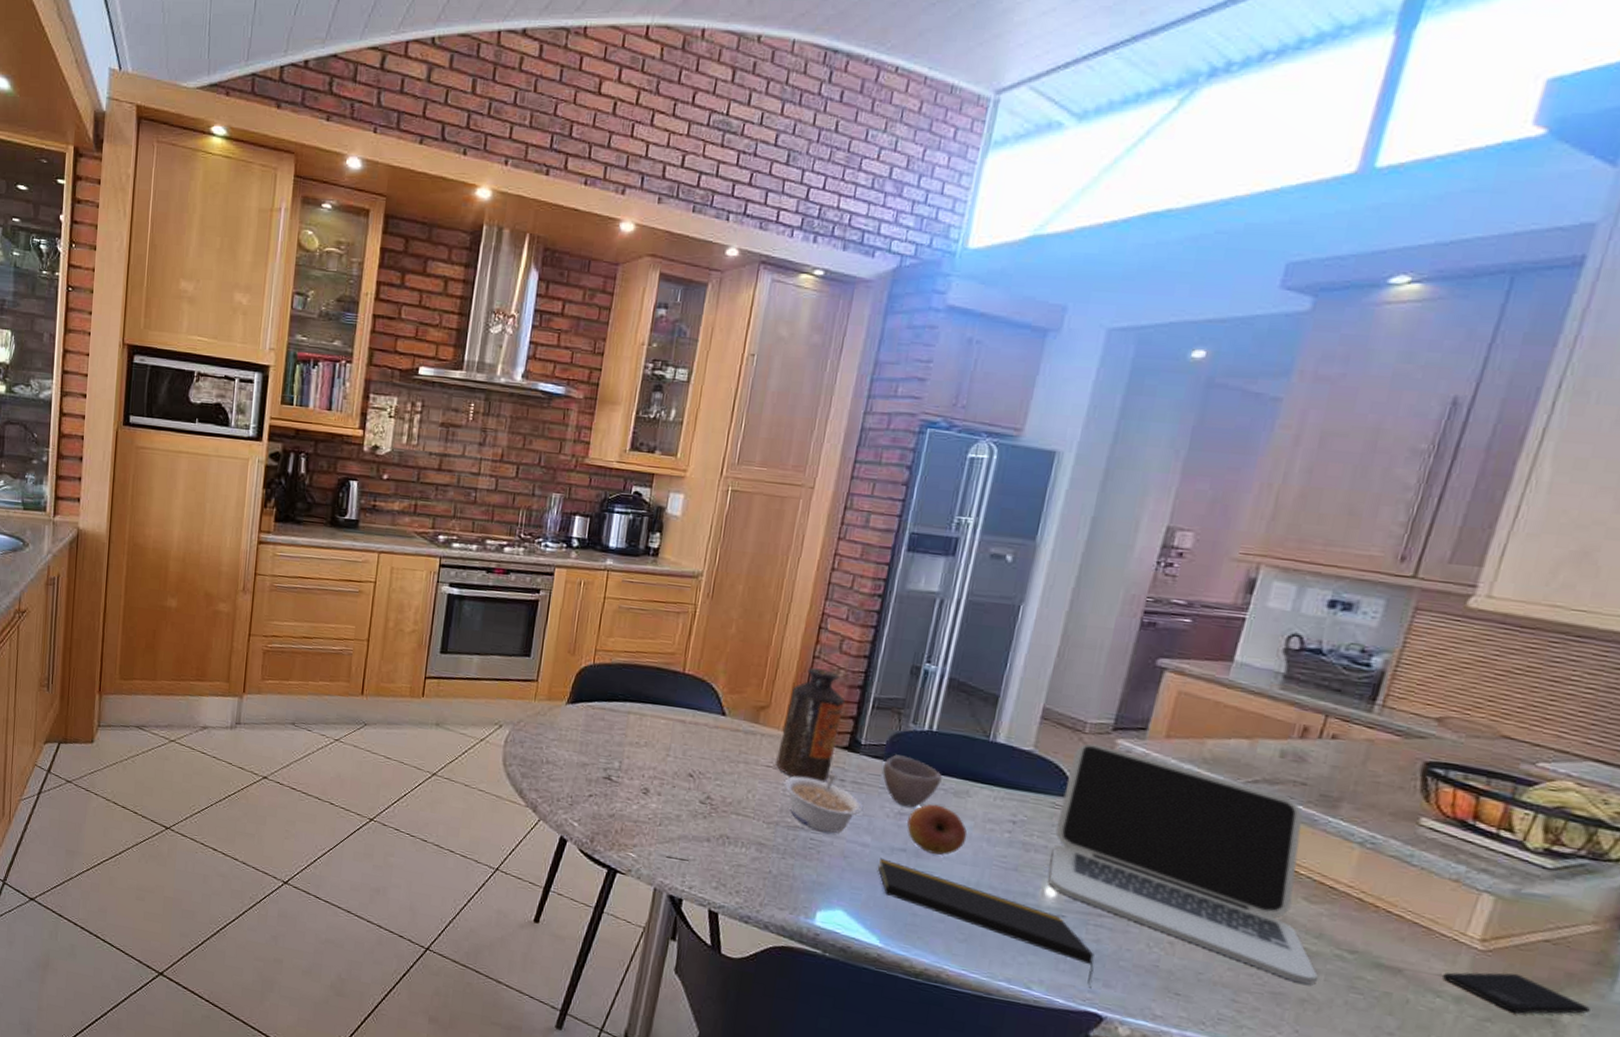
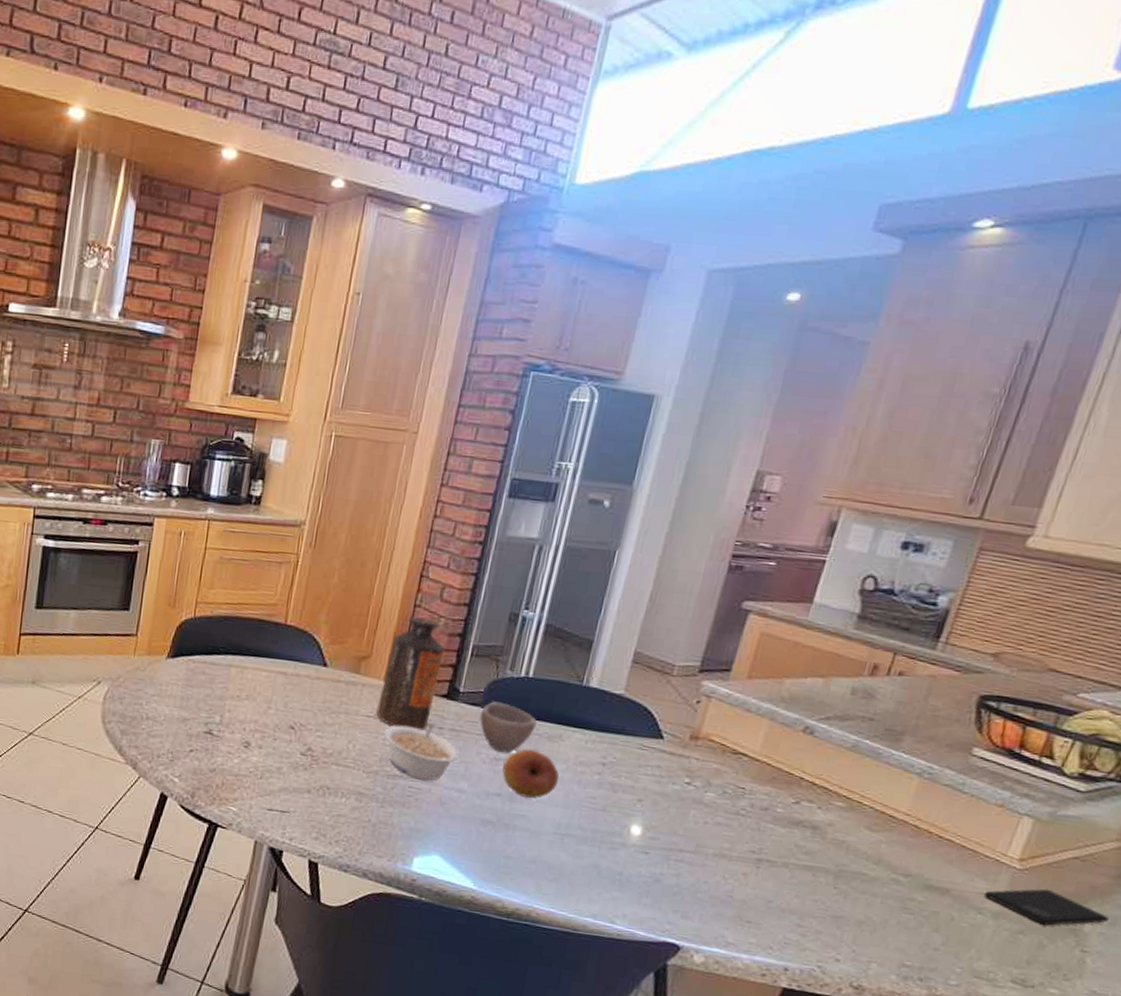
notepad: present [877,858,1094,990] -> none [473,803,674,921]
laptop: present [1048,743,1318,985] -> none [634,685,875,908]

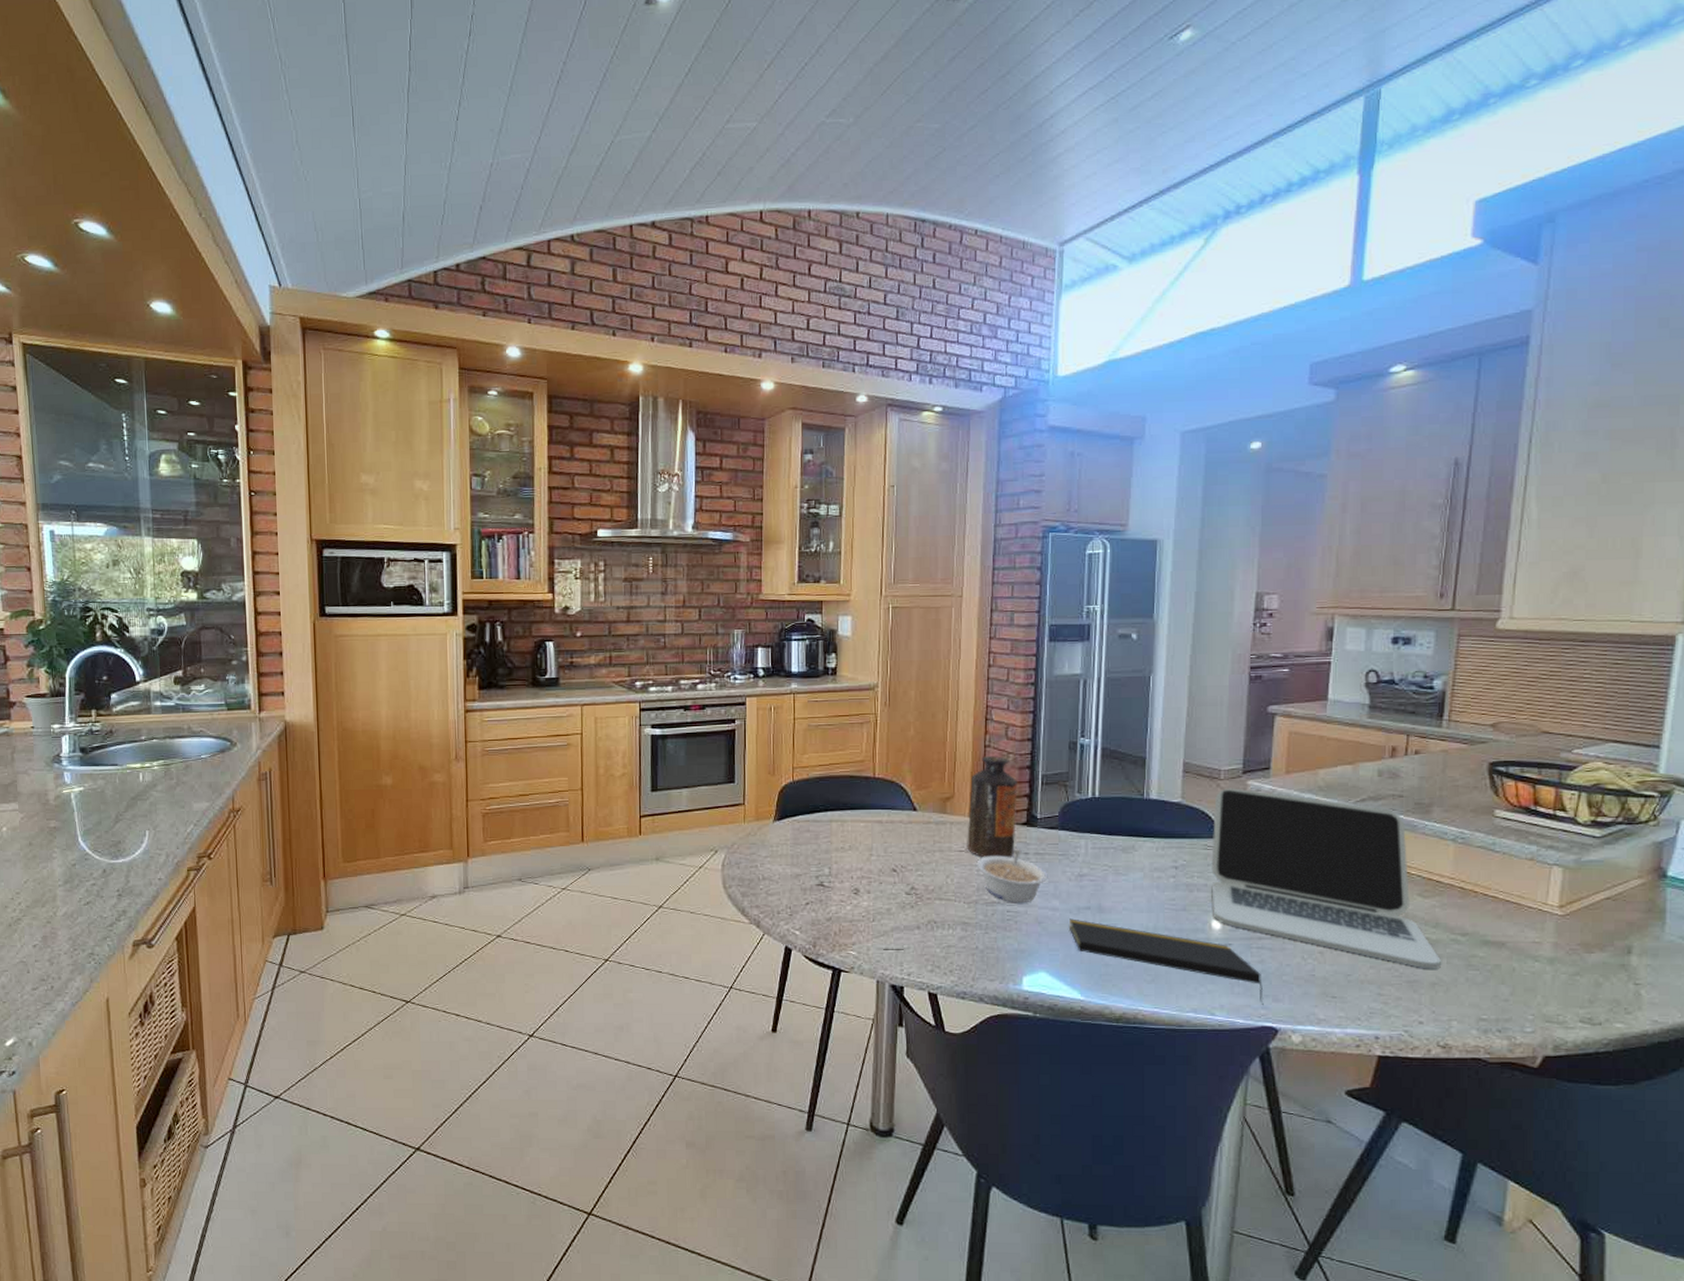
notepad: none [473,803,674,921] -> present [1068,918,1264,1006]
cup: present [480,701,537,754] -> none [1060,823,1110,869]
fruit: present [502,749,560,799] -> none [1088,862,1139,907]
laptop: none [634,685,875,908] -> present [1211,788,1441,969]
smartphone: present [983,889,1109,926] -> none [1535,930,1651,965]

